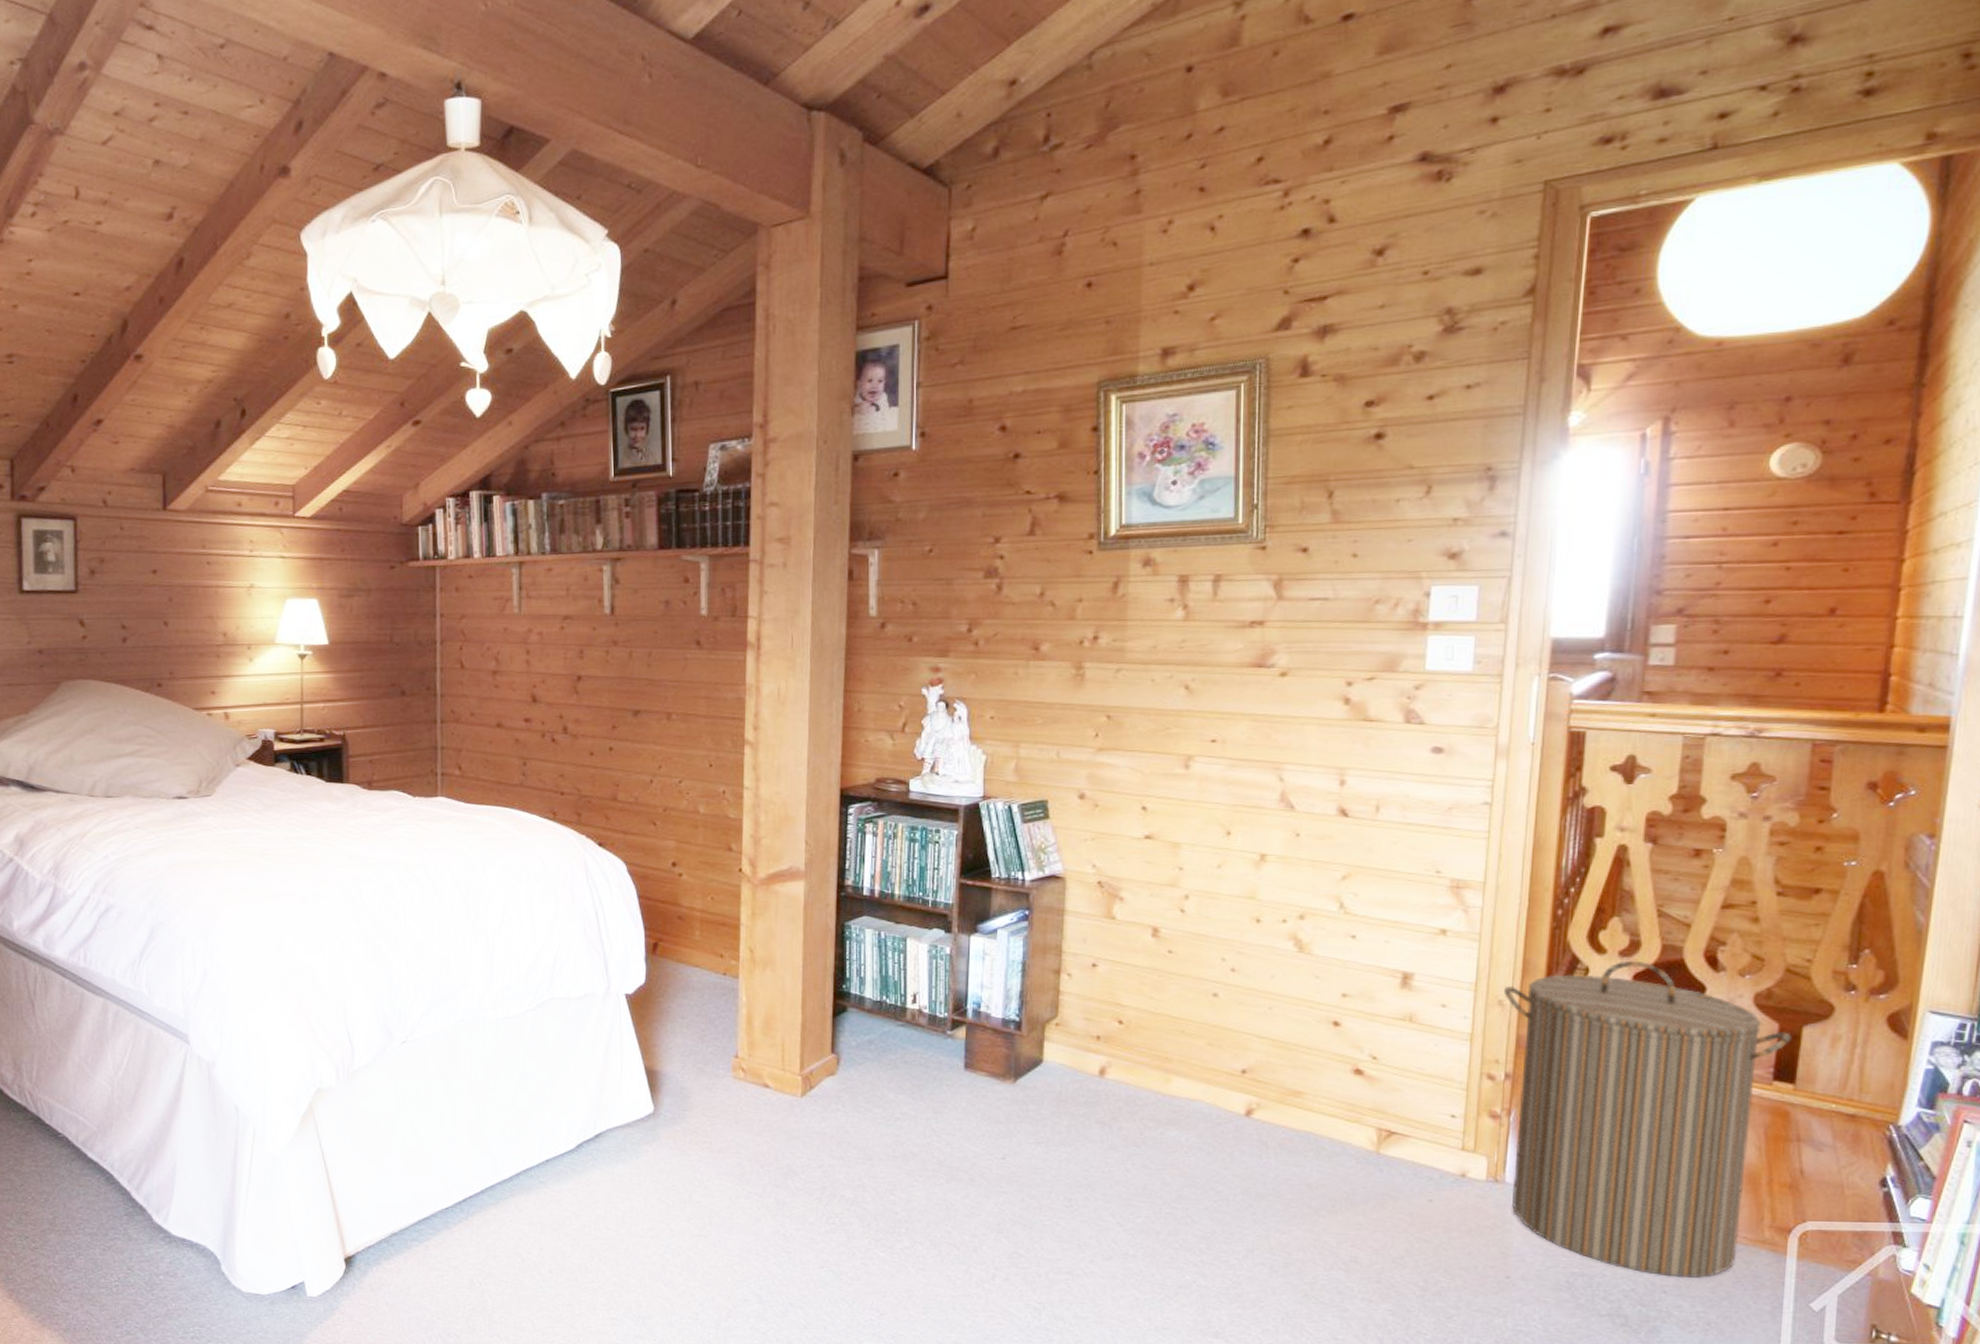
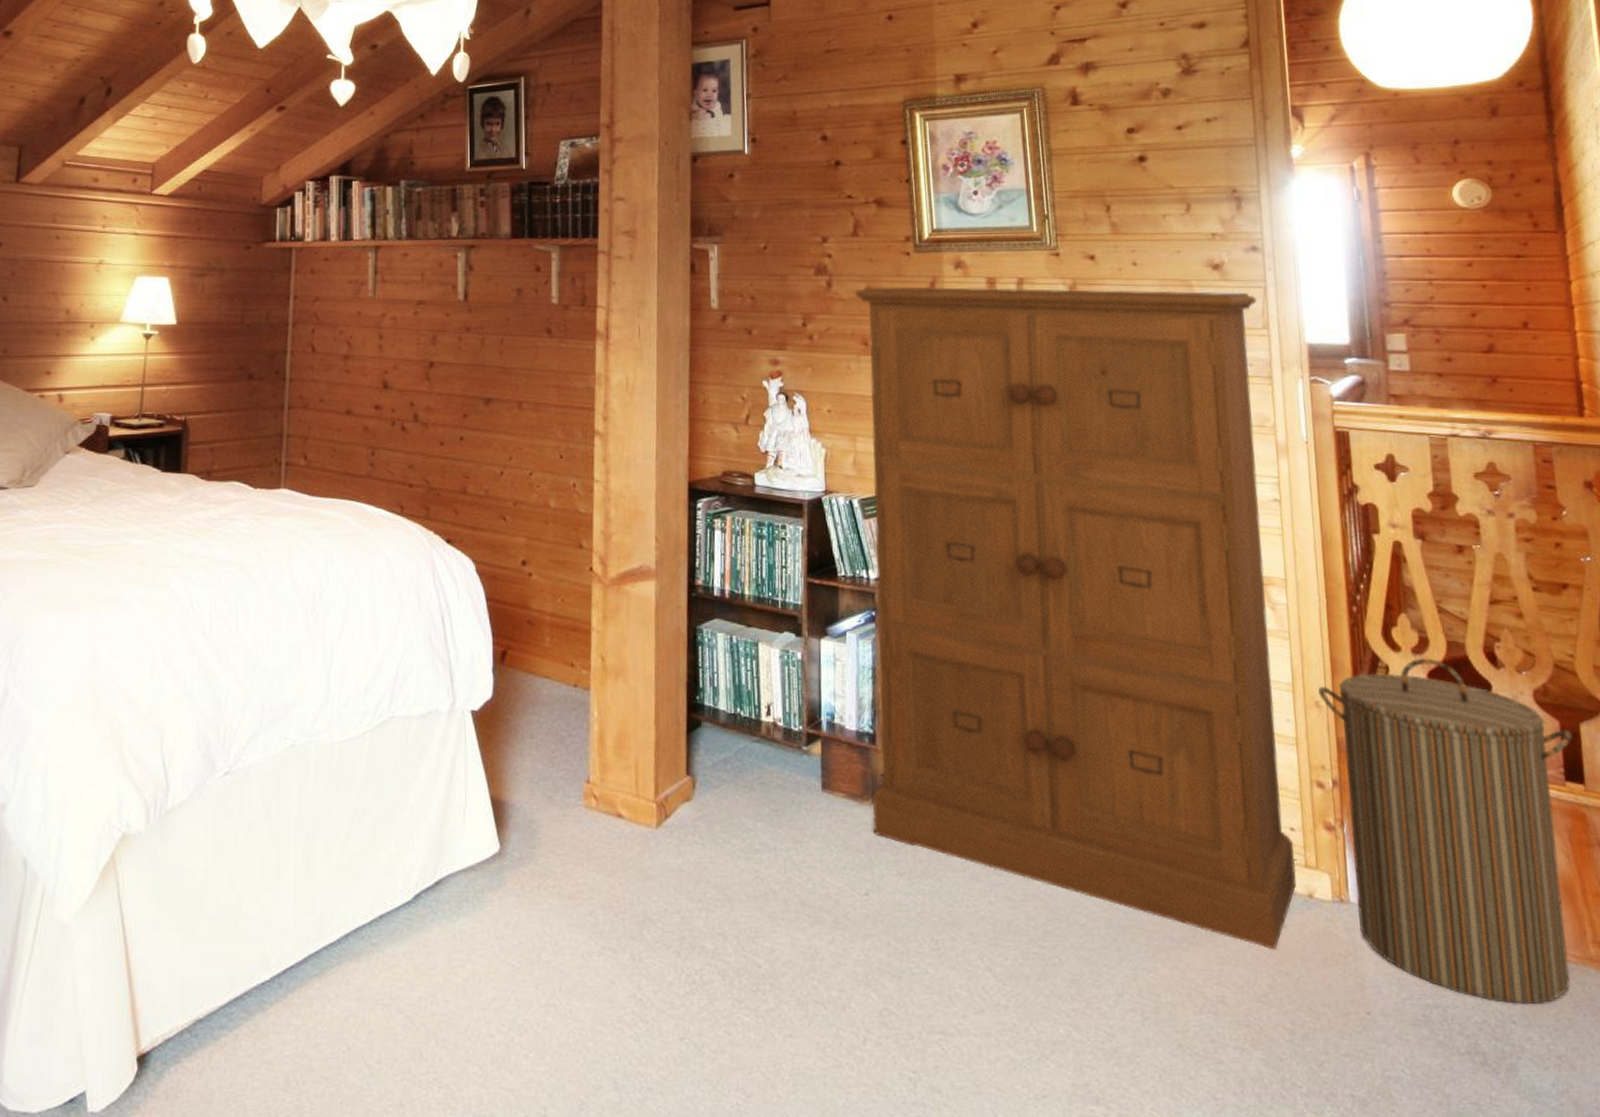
cabinet: none [1014,583,1497,1220] -> present [854,286,1297,950]

